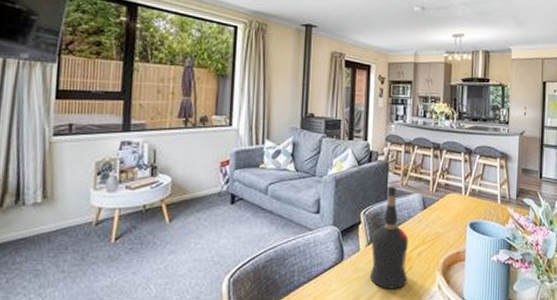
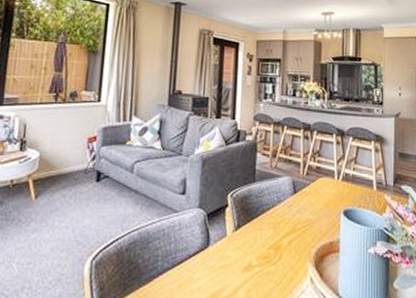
liquor bottle: present [369,185,409,289] -> none [236,167,278,280]

